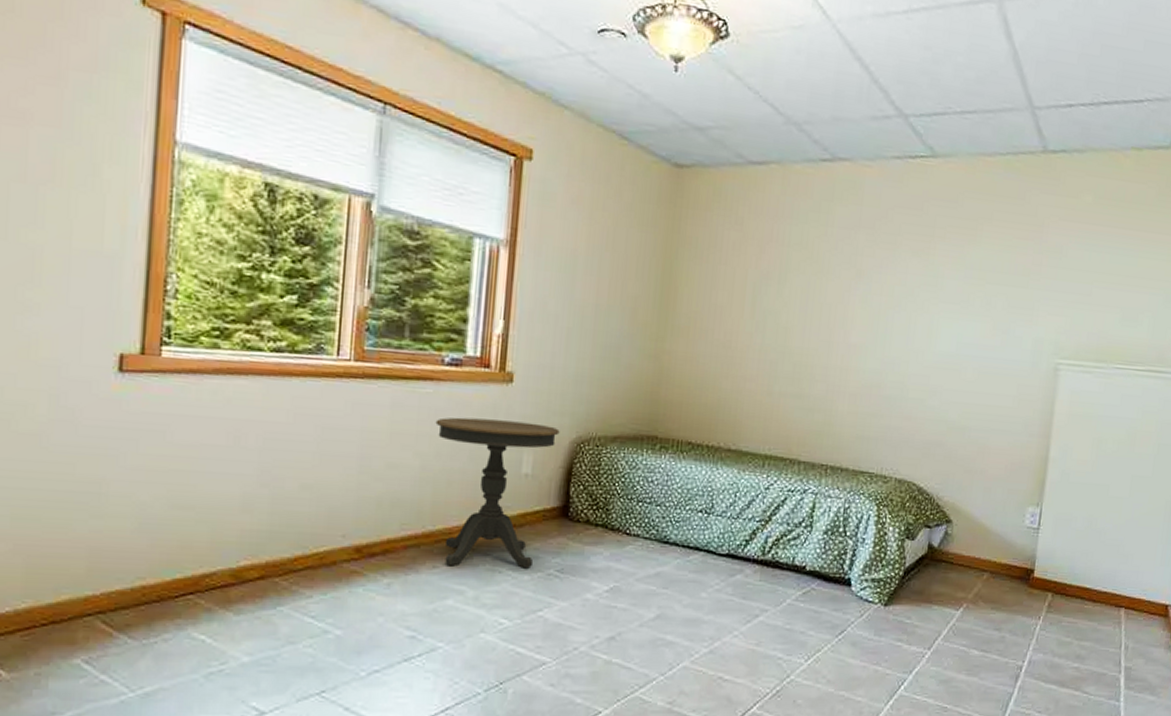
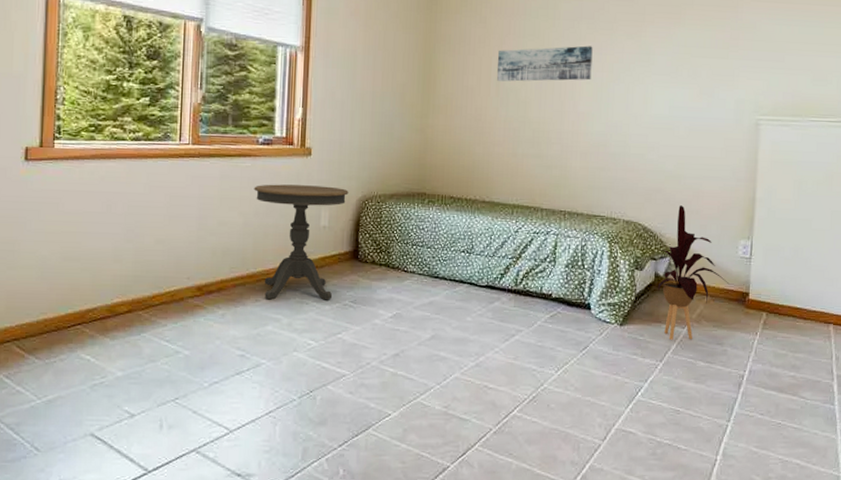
wall art: none [753,260,871,305] -> present [497,45,593,82]
house plant: none [930,463,1013,624] -> present [656,205,729,340]

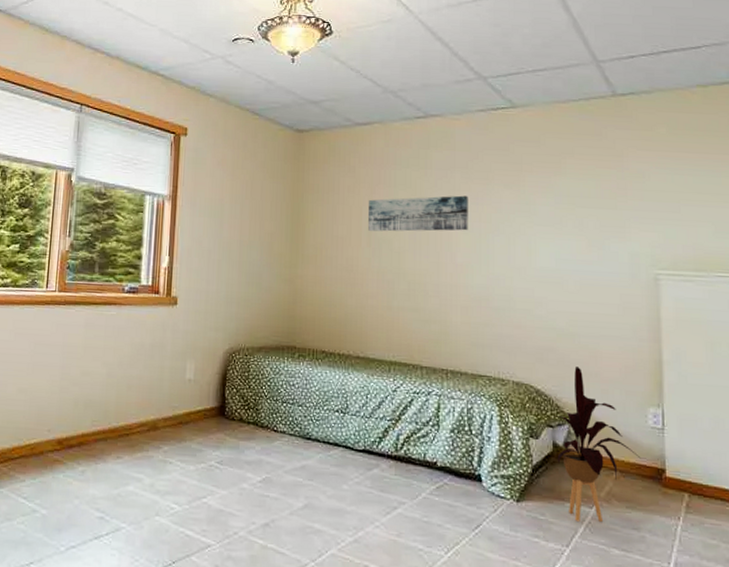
pedestal table: present [254,184,349,300] -> none [118,333,215,460]

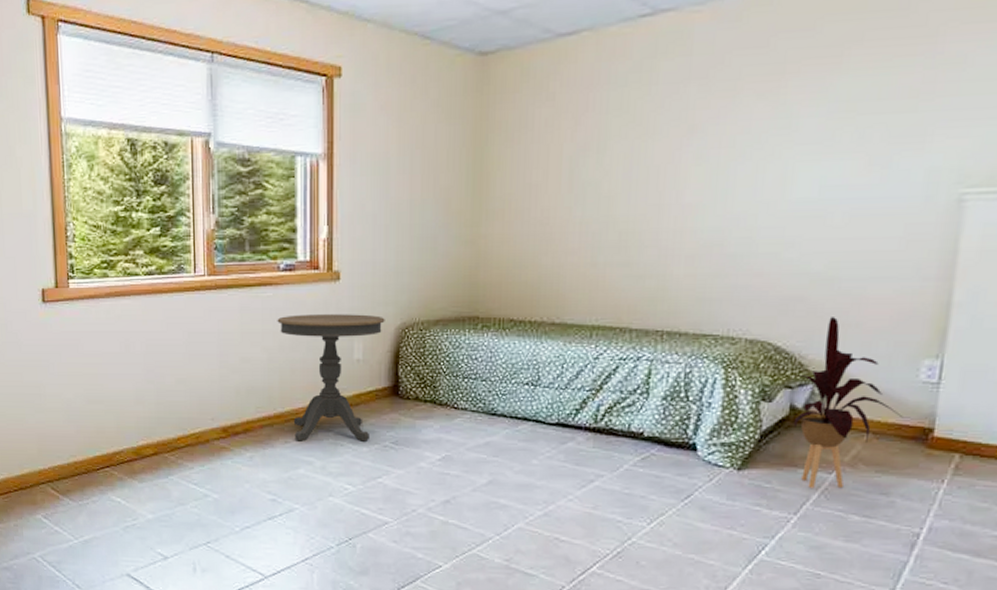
pedestal table: none [118,333,215,460] -> present [277,314,385,442]
wall art: present [368,195,468,232] -> none [570,115,706,173]

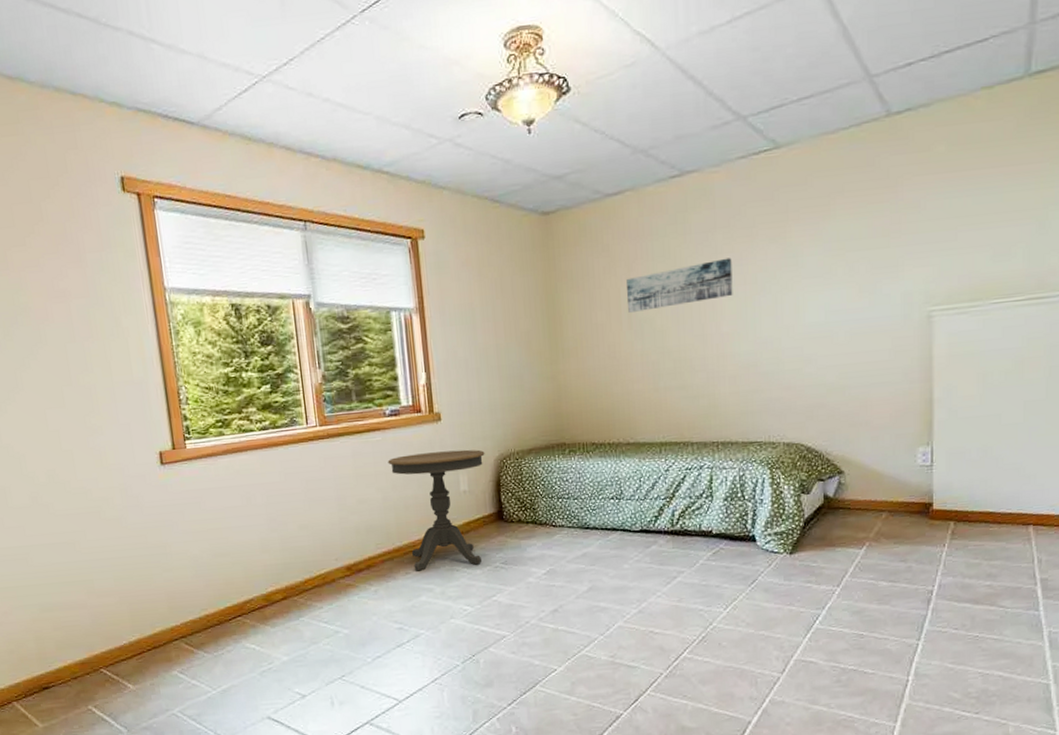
wall art: none [570,115,706,173] -> present [627,258,733,313]
house plant: present [793,317,903,488] -> none [823,418,909,563]

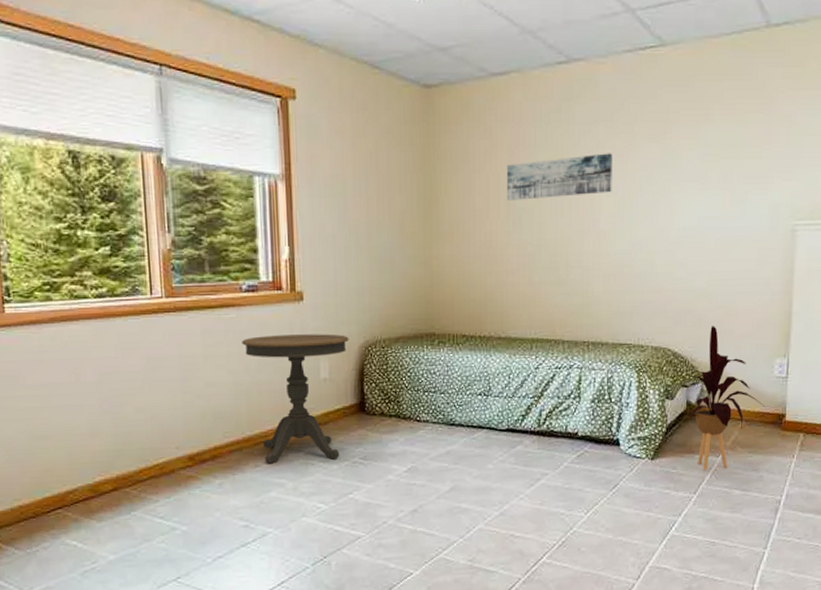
house plant: none [823,418,909,563] -> present [687,326,765,470]

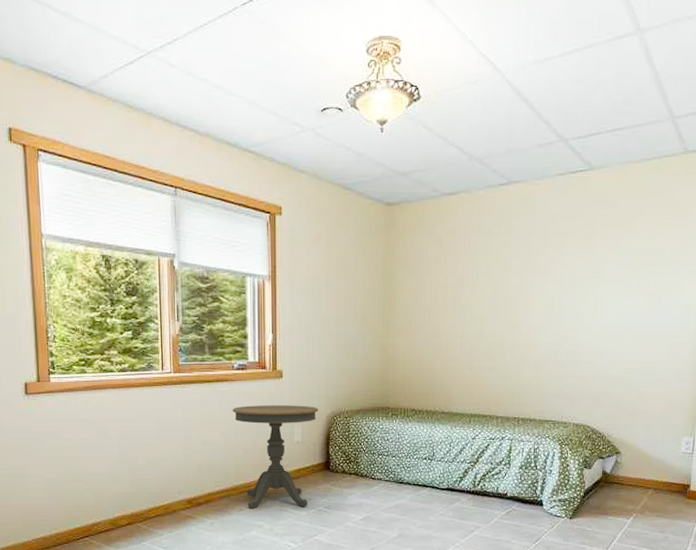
wall art: present [507,153,613,200] -> none [453,260,545,299]
house plant: present [687,326,765,470] -> none [604,407,672,530]

